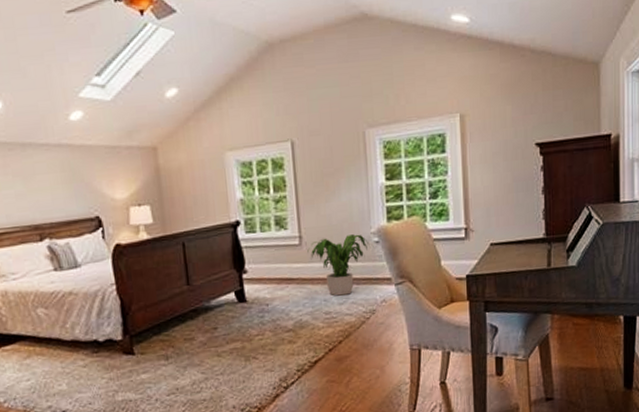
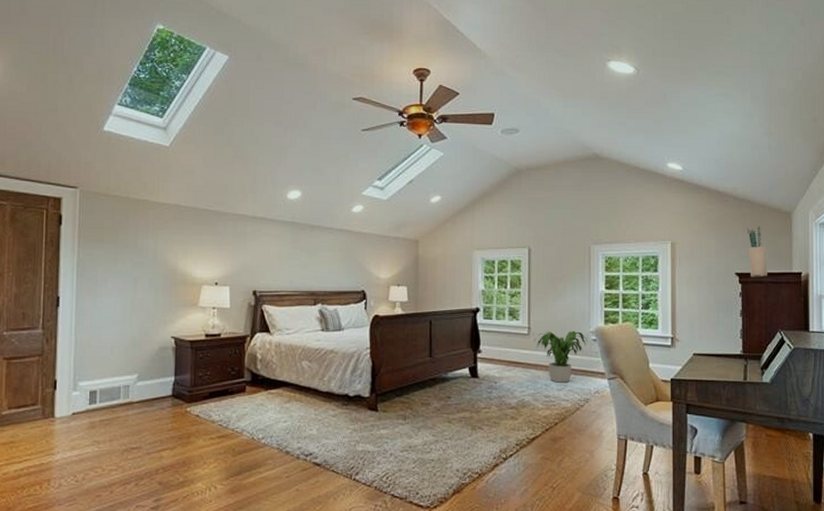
vase: none [547,82,572,148] -> present [746,226,767,279]

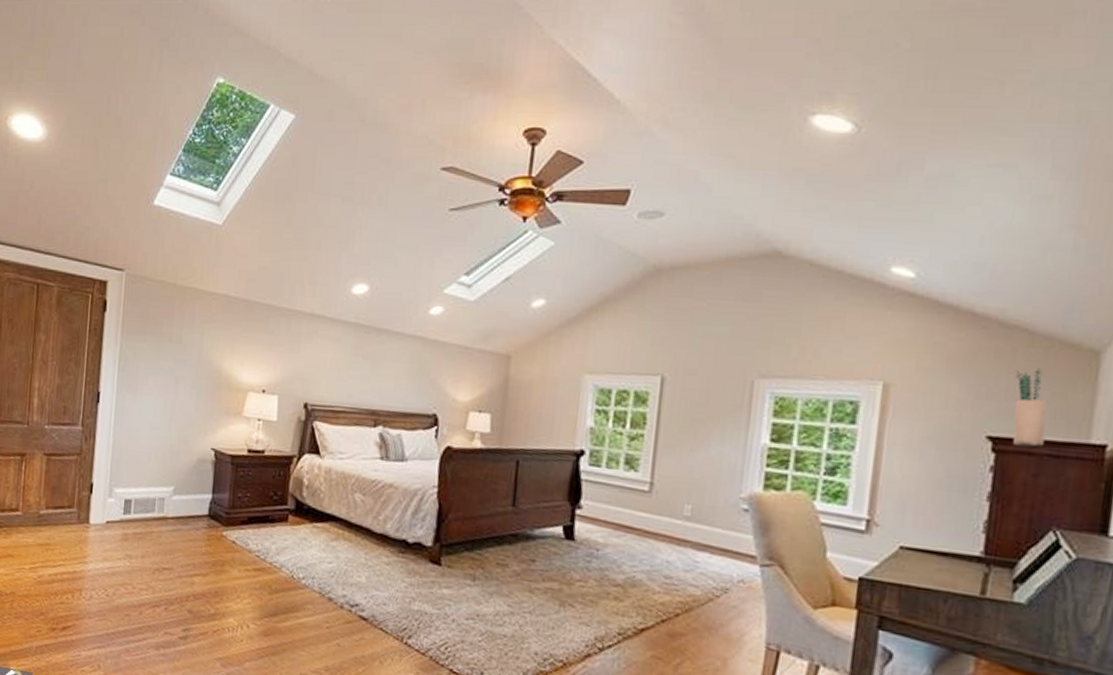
potted plant: present [534,331,588,383] -> none [657,490,736,563]

